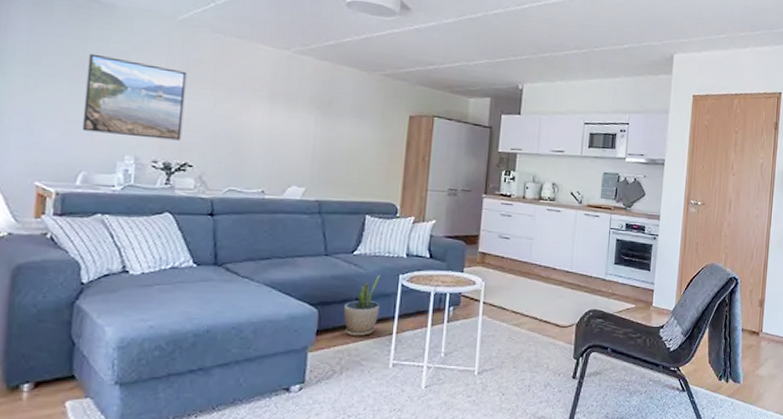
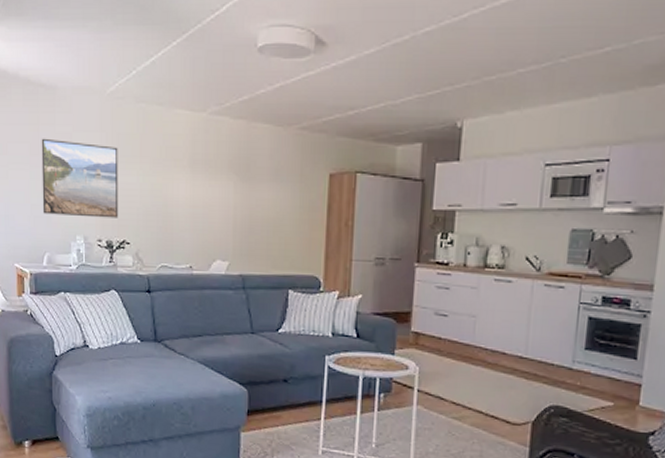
potted plant: present [343,275,380,337] -> none [271,355,306,420]

